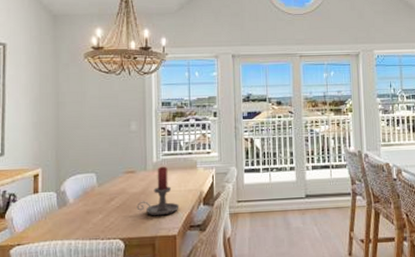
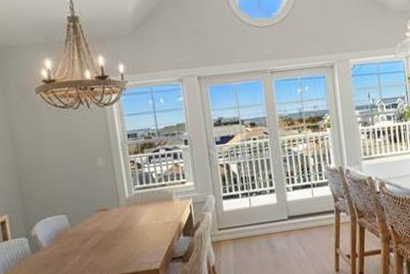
candle holder: present [137,166,179,216] -> none [114,200,159,252]

